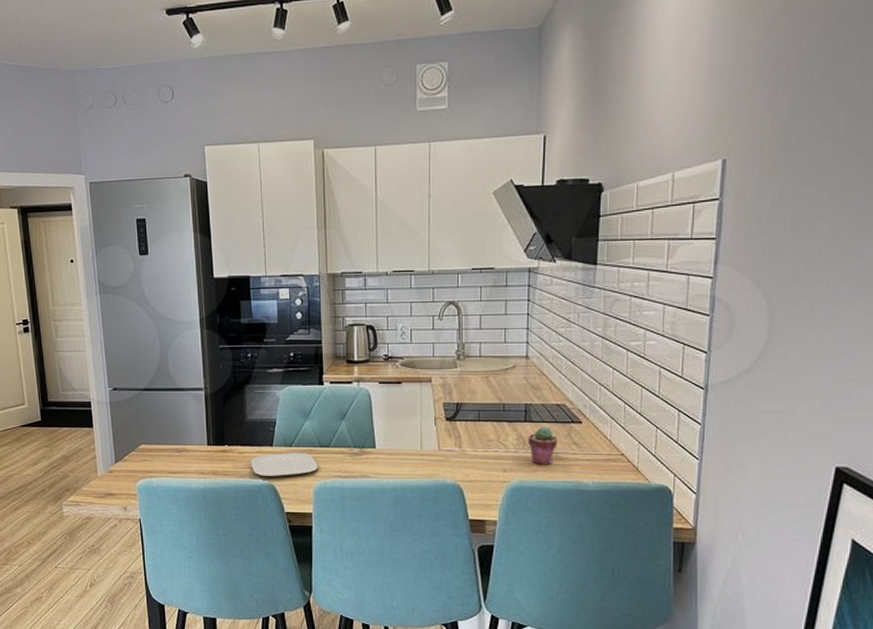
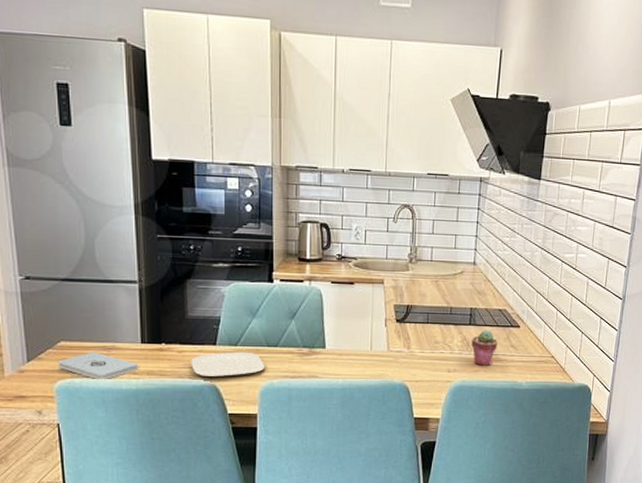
notepad: none [140,454,206,480] -> present [58,352,139,380]

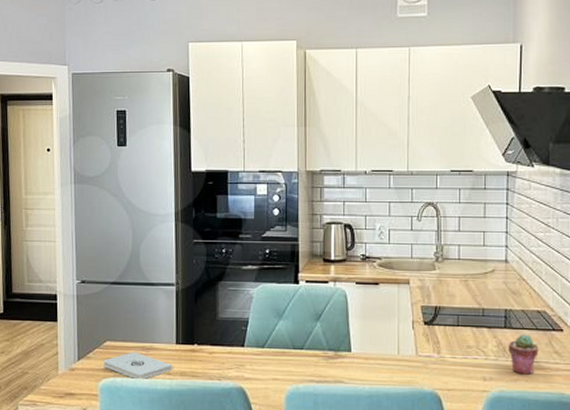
plate: present [191,351,266,378] -> none [220,354,292,380]

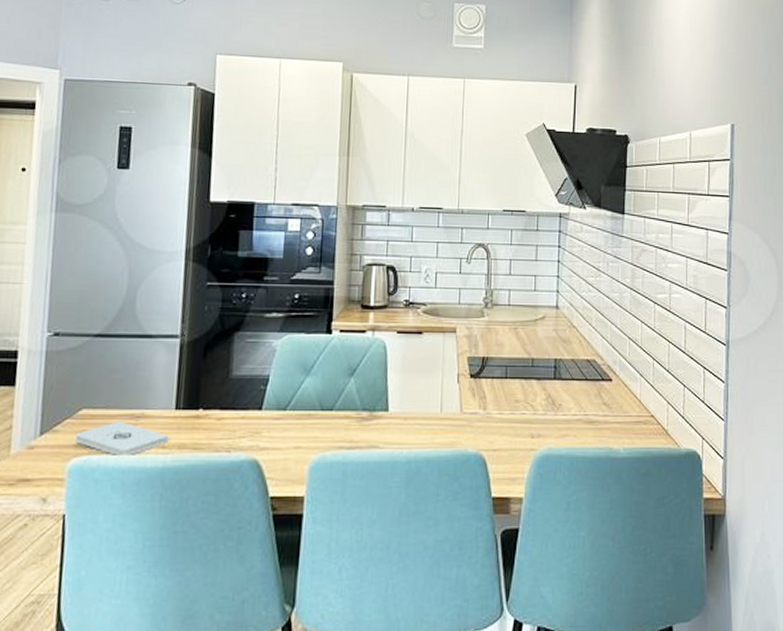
potted succulent: present [508,334,539,374] -> none [557,385,588,429]

